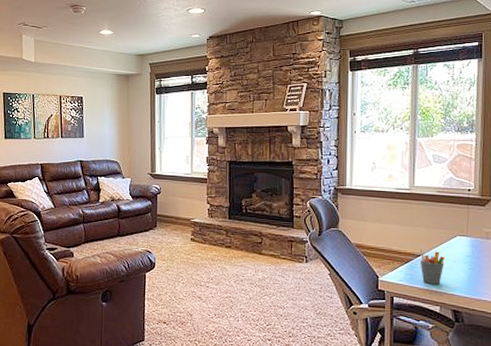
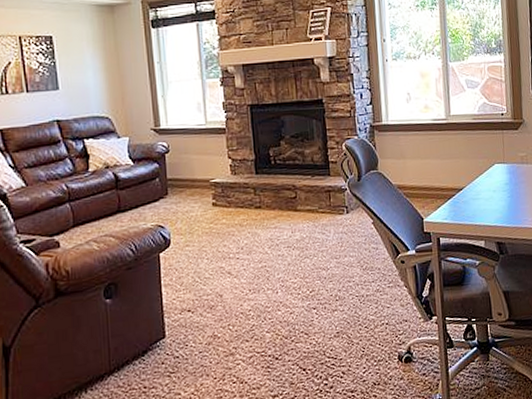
pen holder: present [419,248,444,284] -> none [460,181,486,219]

